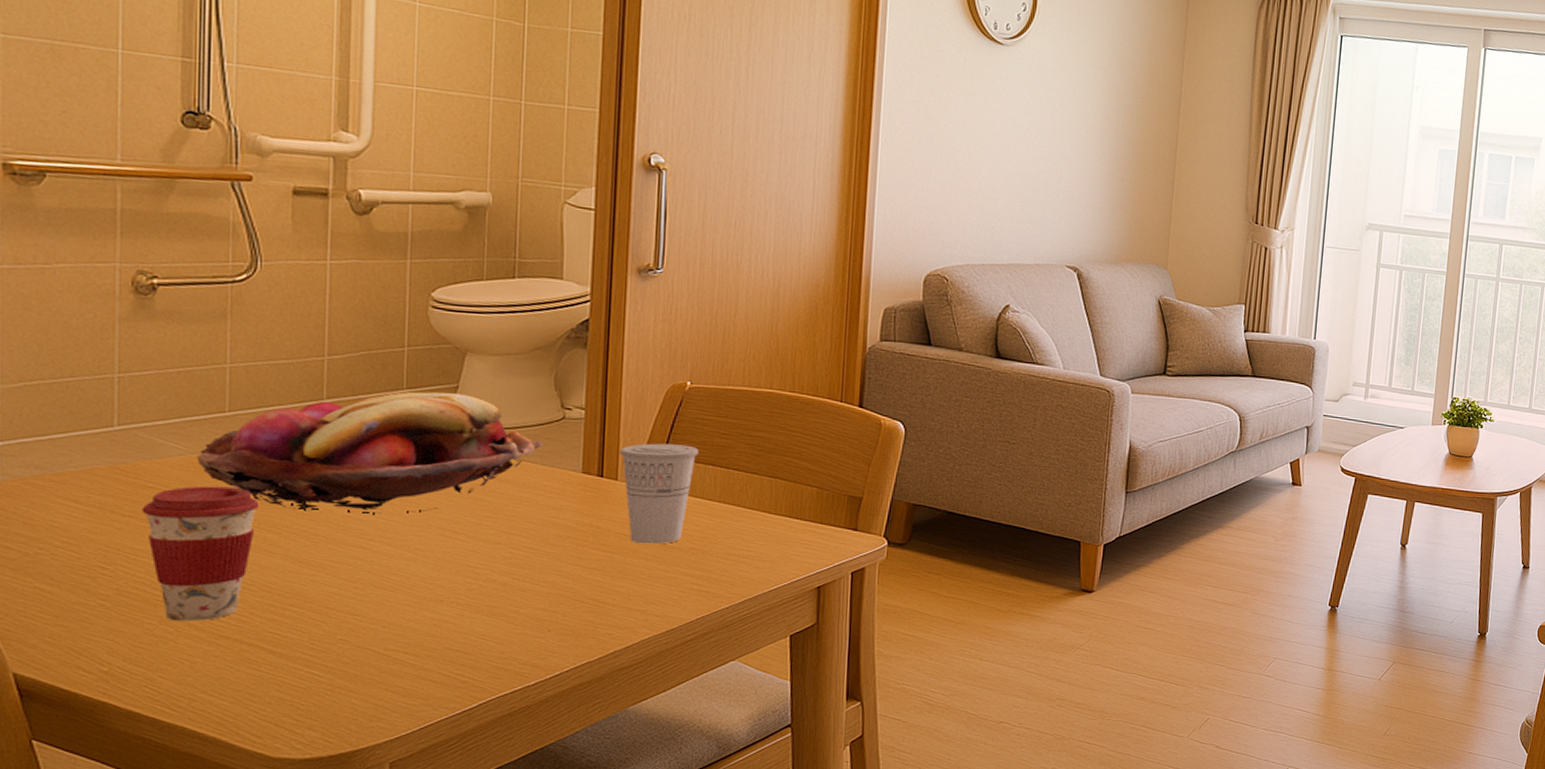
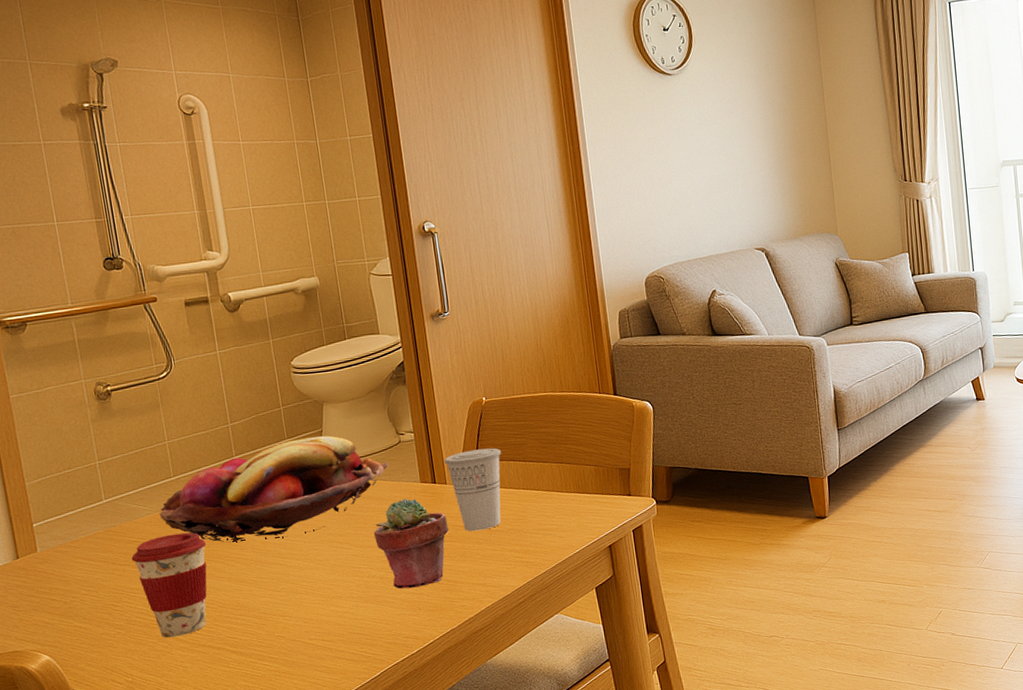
potted succulent: none [504,489,610,603] -> present [373,498,449,589]

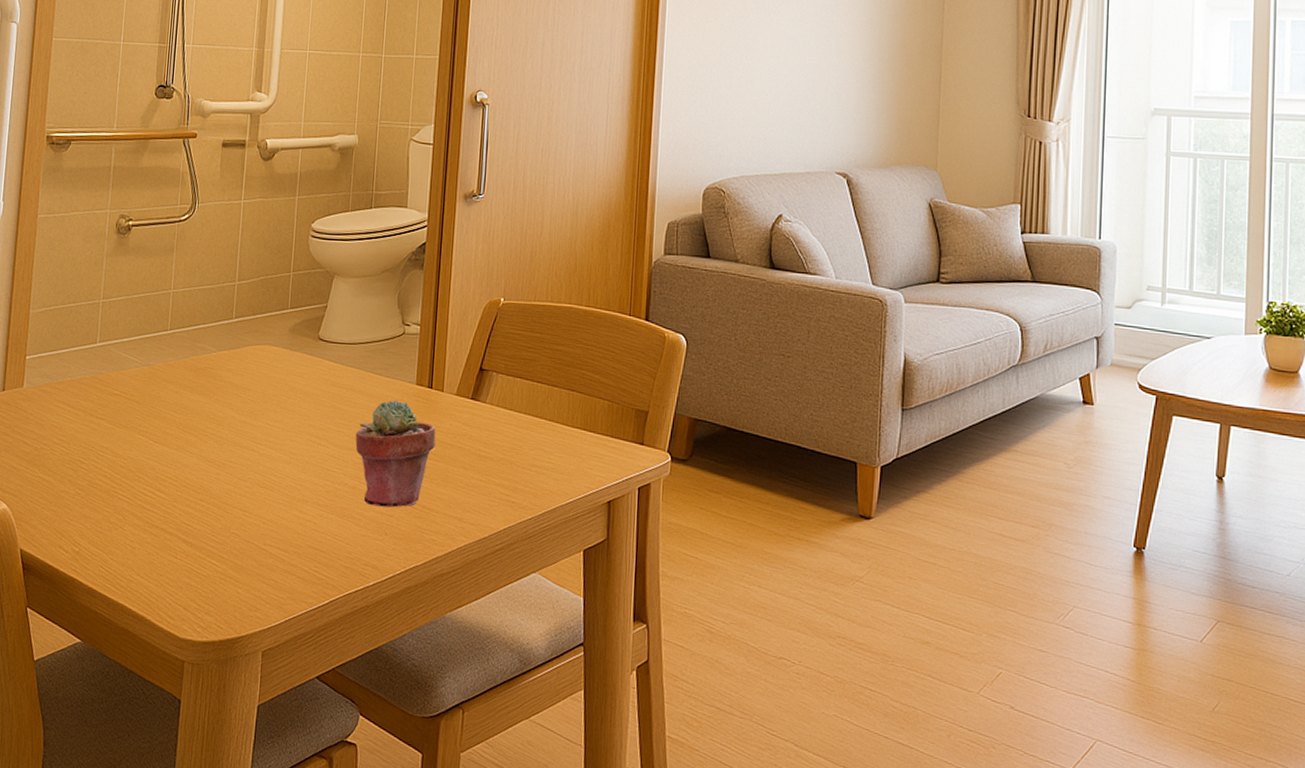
coffee cup: present [131,532,207,638] -> none [109,393,185,511]
fruit basket: present [159,435,389,543] -> none [147,311,387,420]
cup: present [444,448,501,532] -> none [445,357,509,454]

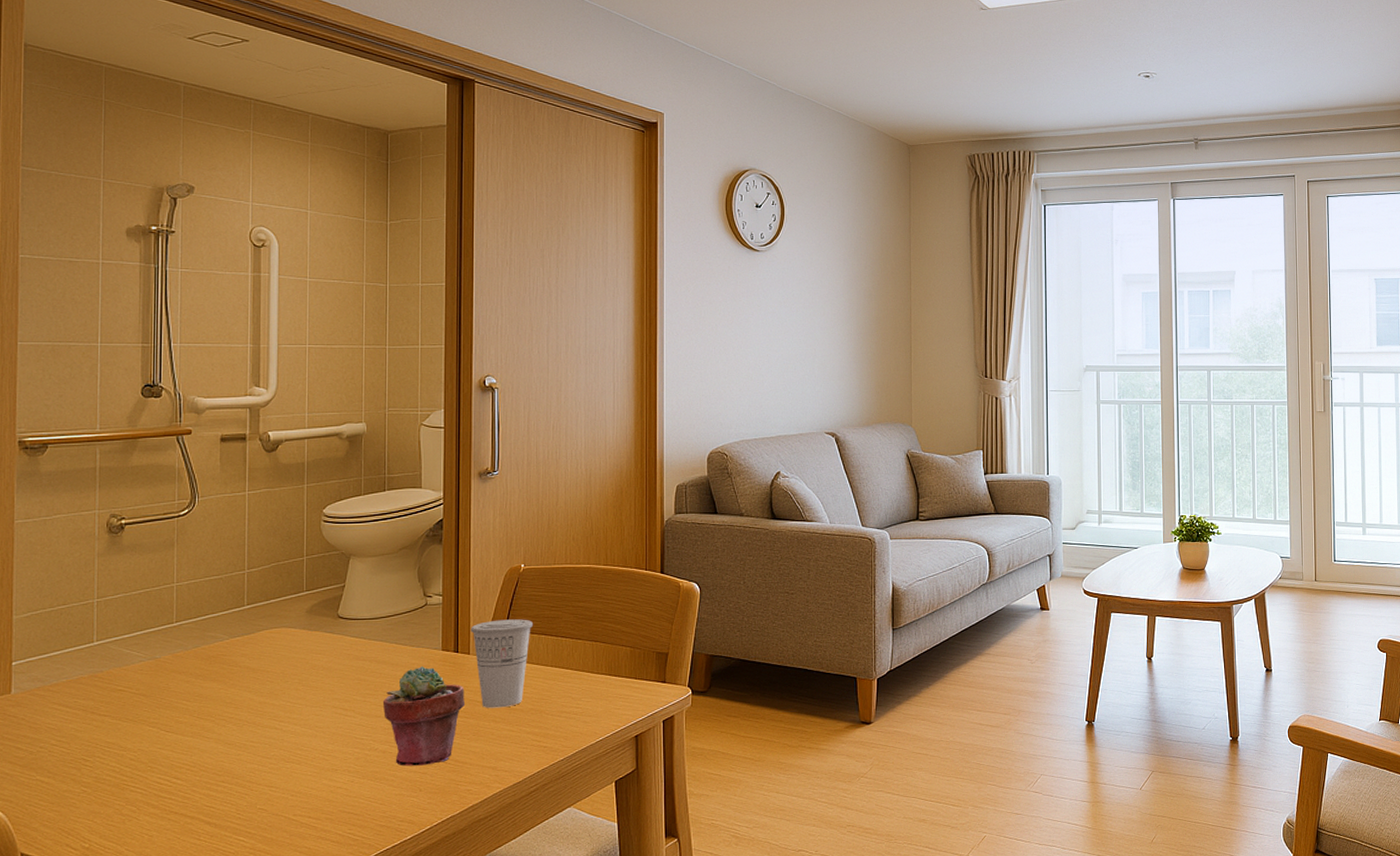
cup: none [445,357,509,454] -> present [470,619,533,708]

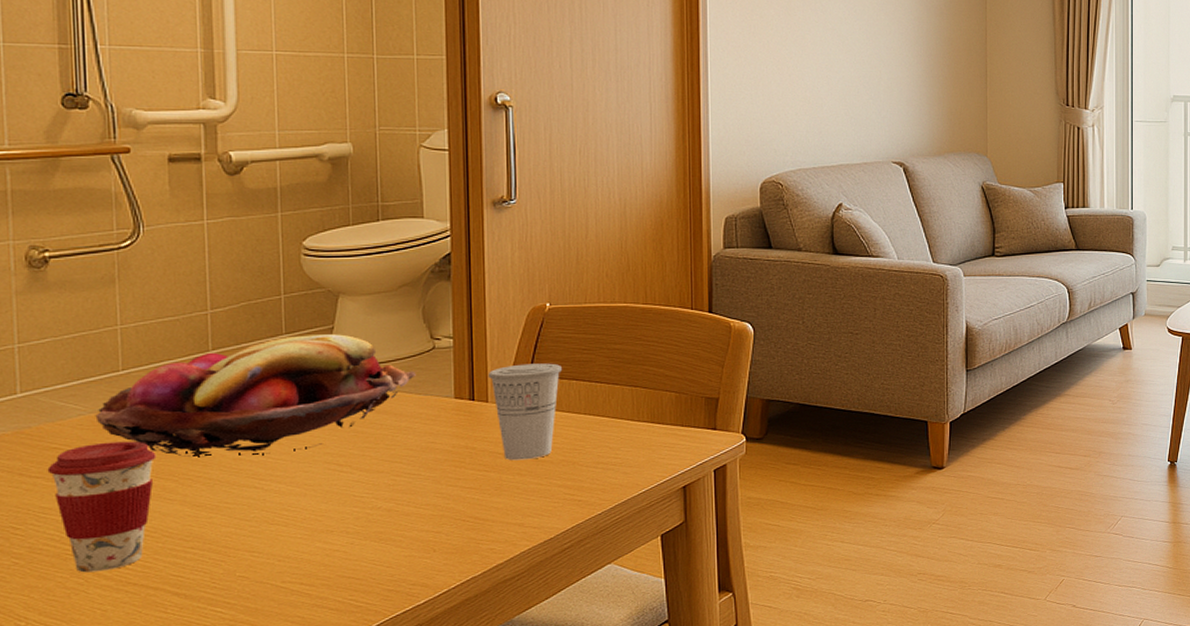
coffee cup: none [113,685,199,801] -> present [47,441,157,573]
fruit basket: none [153,592,410,700] -> present [95,334,416,457]
potted succulent: present [382,666,466,766] -> none [385,416,485,526]

